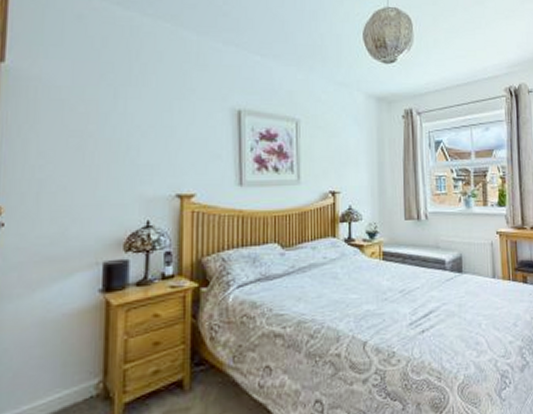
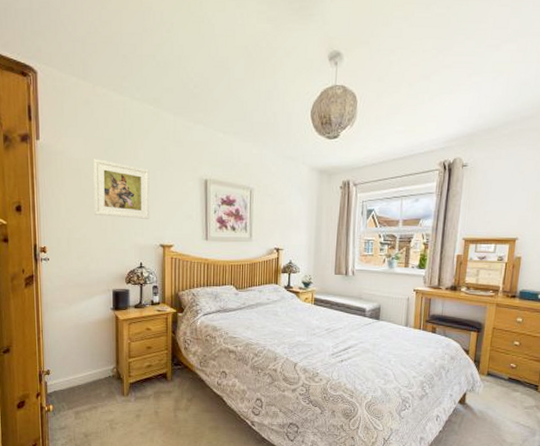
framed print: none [81,86,164,162] -> present [93,159,150,219]

